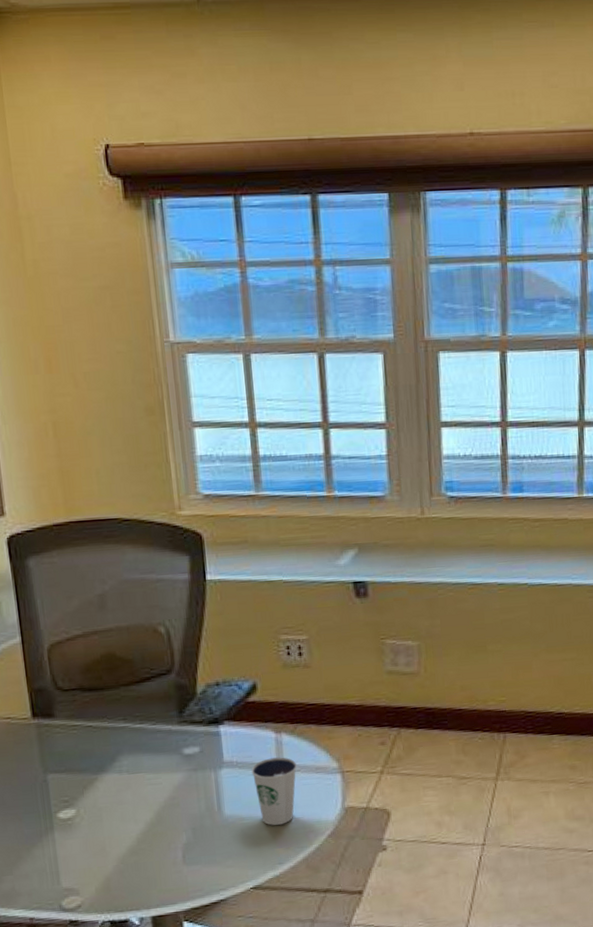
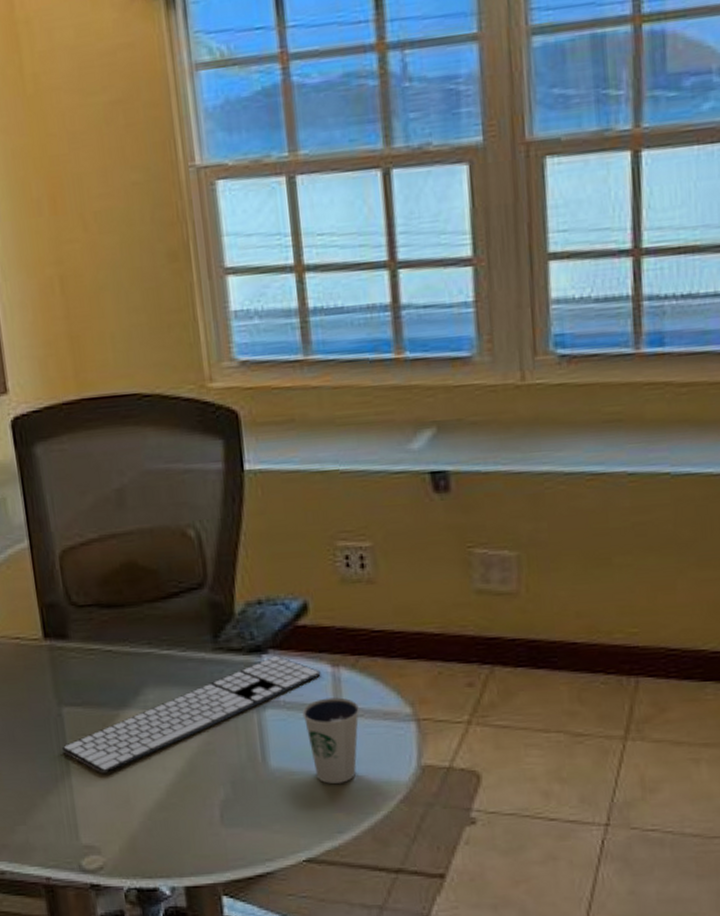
computer keyboard: none [46,726,267,828] -> present [62,656,321,774]

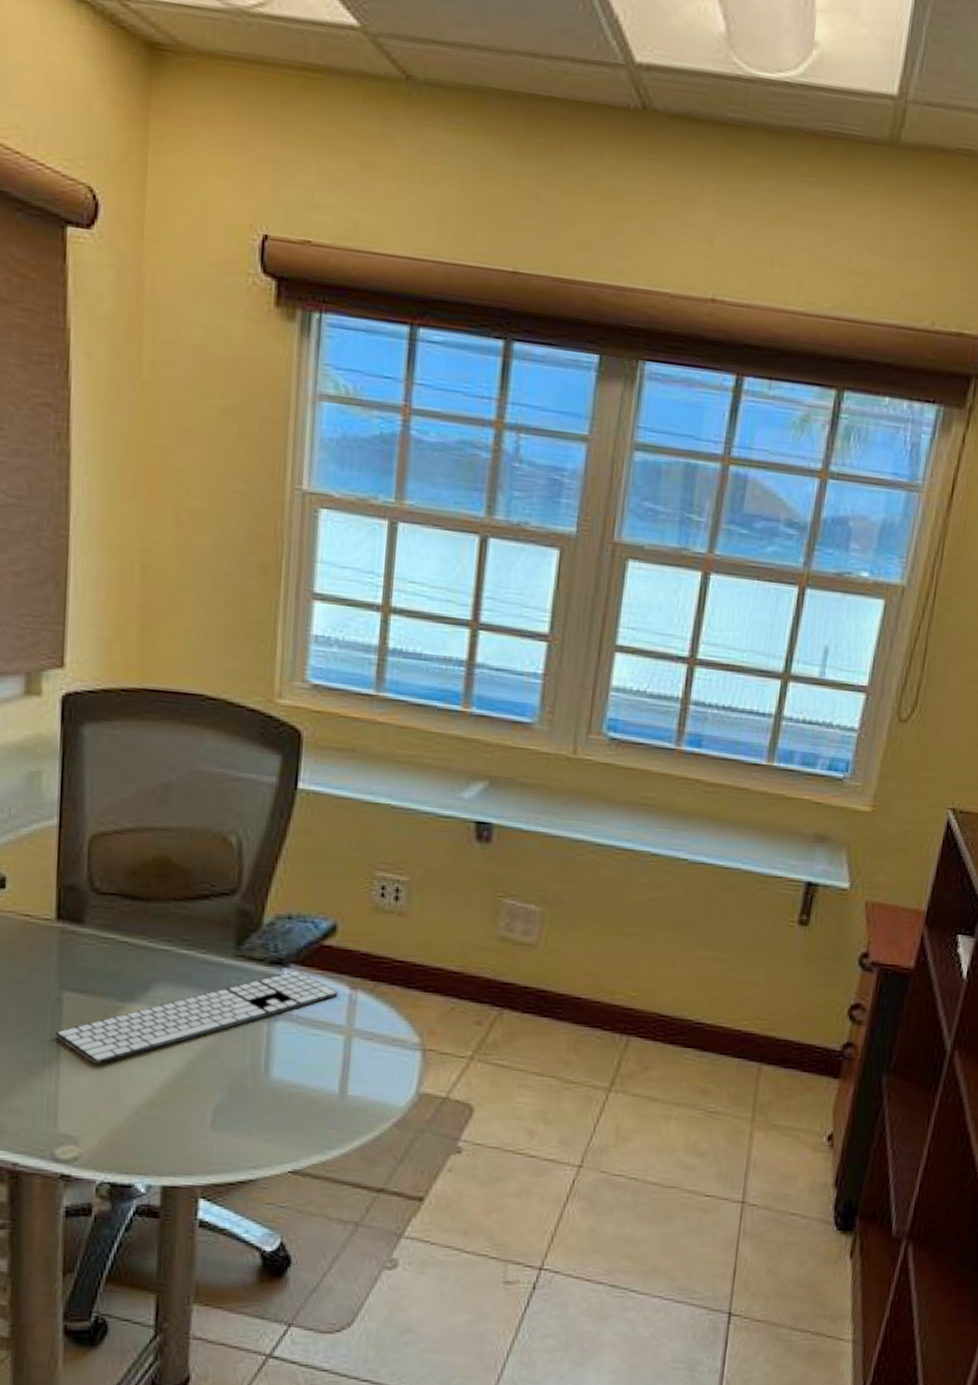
dixie cup: present [302,697,360,784] -> none [313,1018,371,1101]

